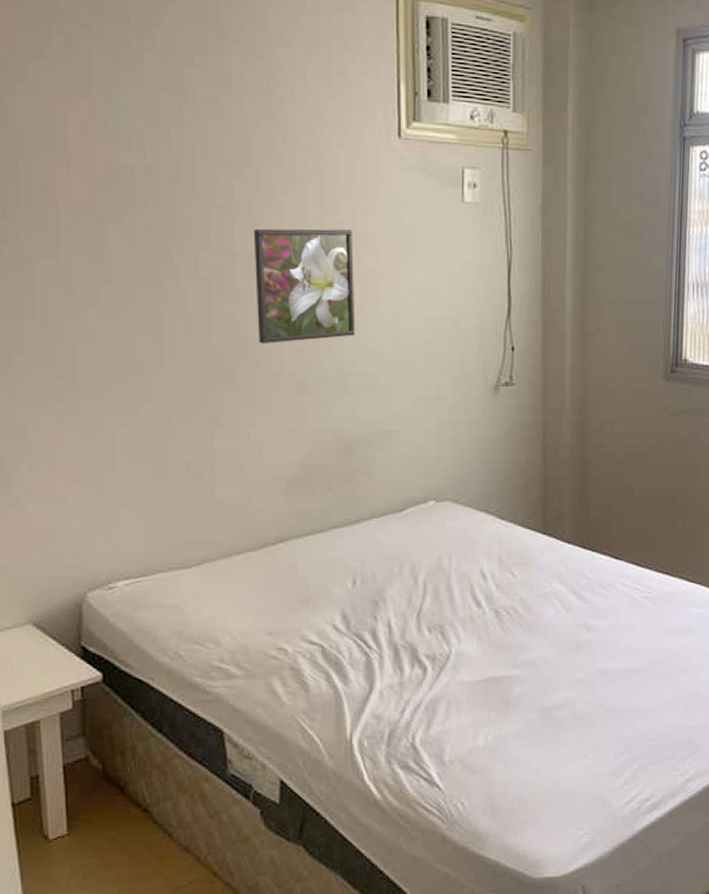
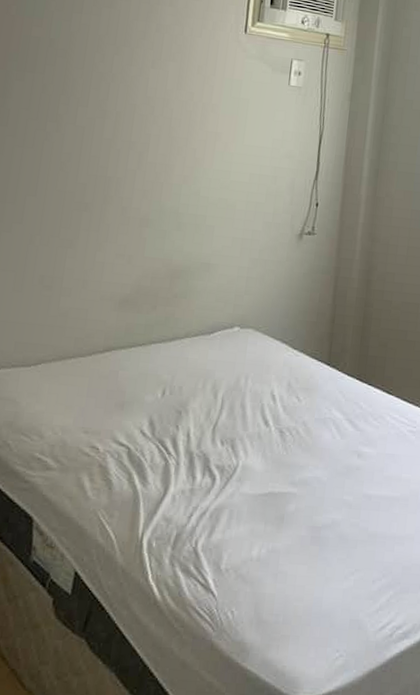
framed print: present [253,228,356,344] -> none [115,93,200,184]

